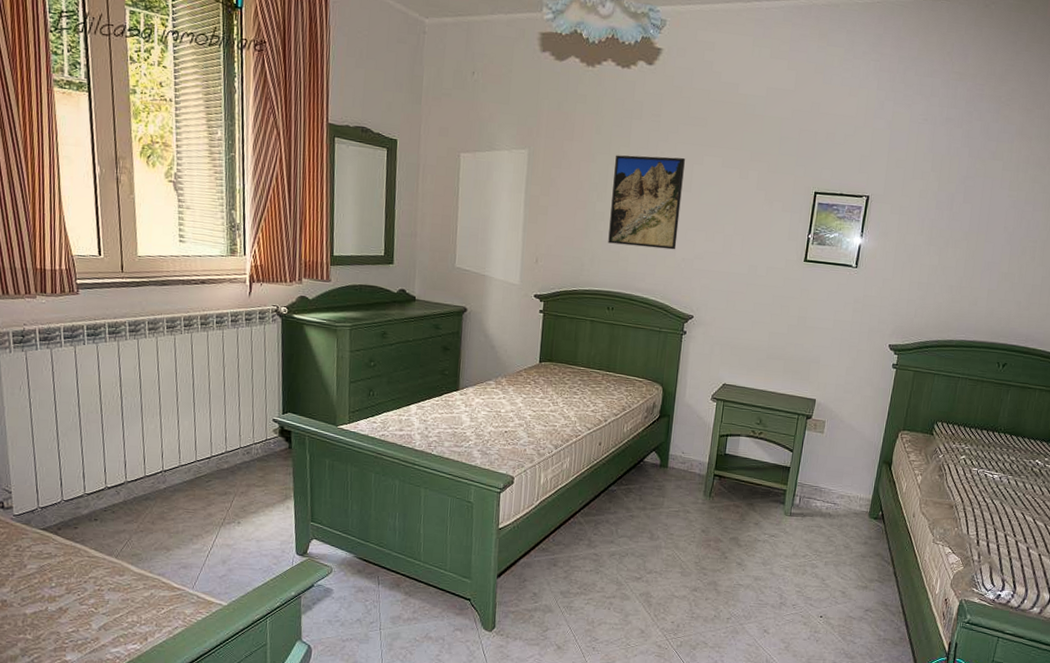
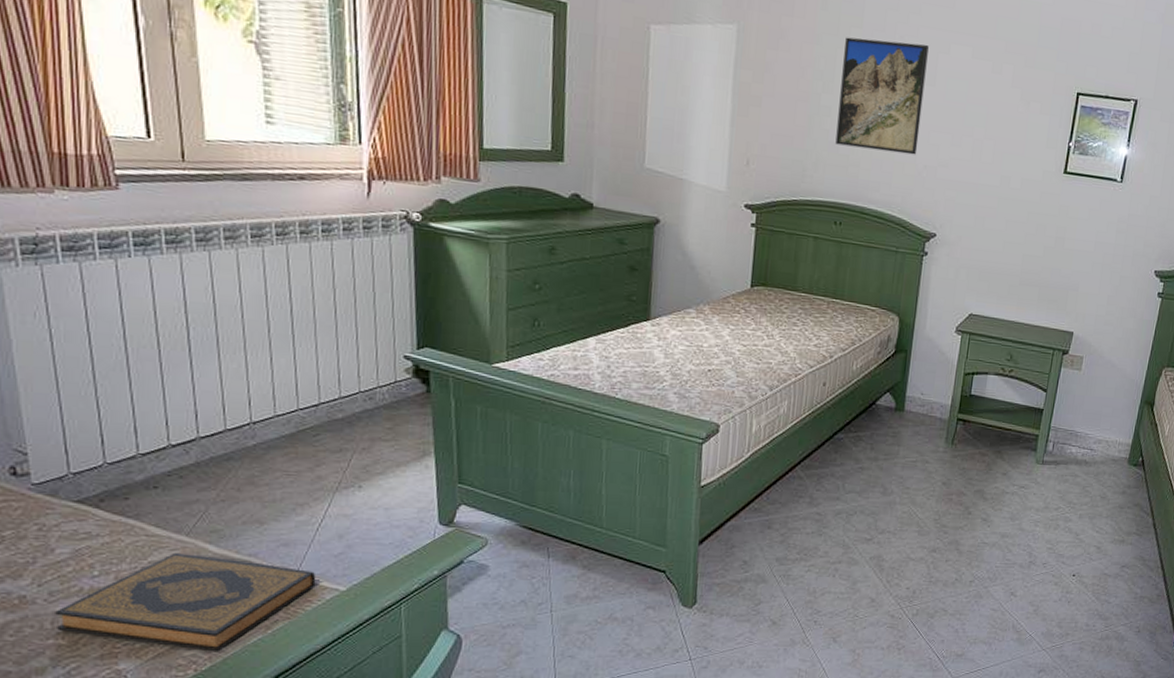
hardback book: none [25,570,206,650] -> present [55,552,316,652]

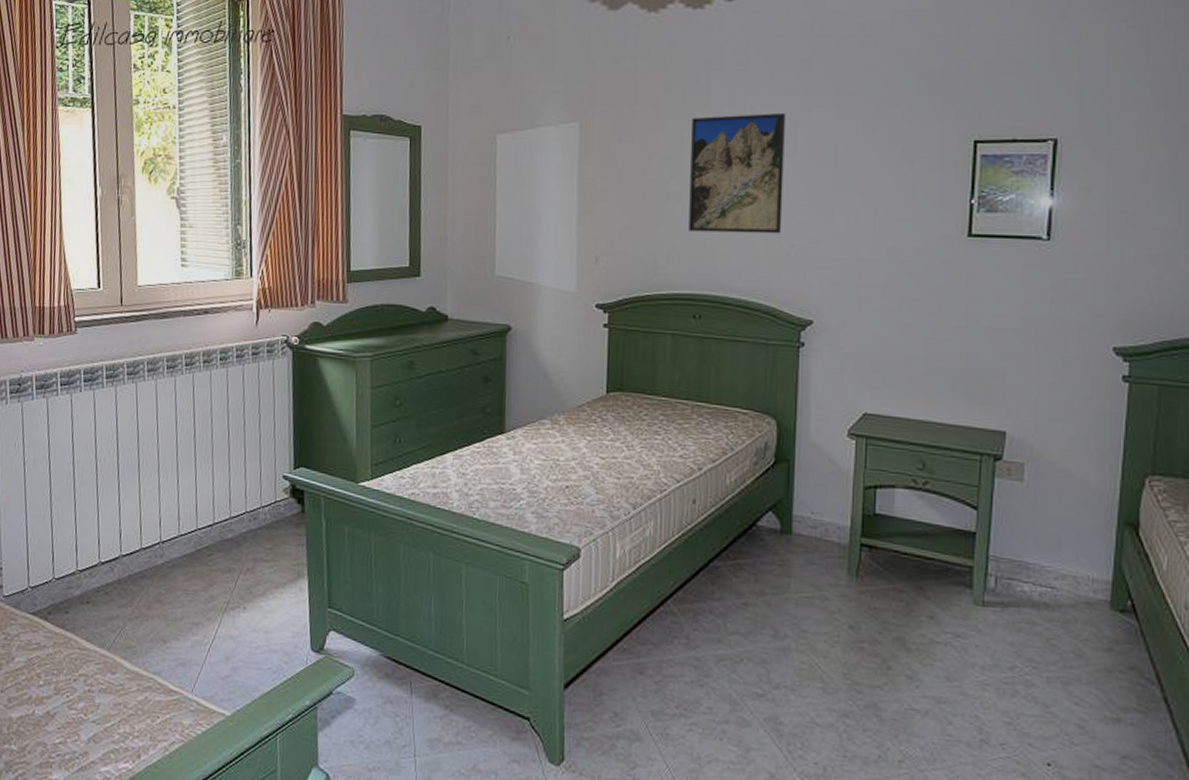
hardback book: present [55,552,316,652] -> none [11,666,207,771]

